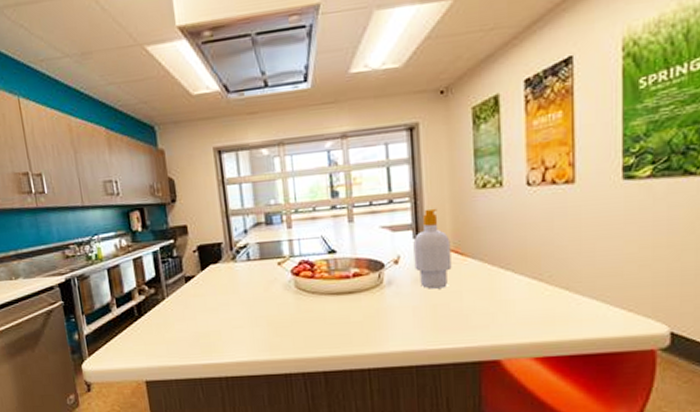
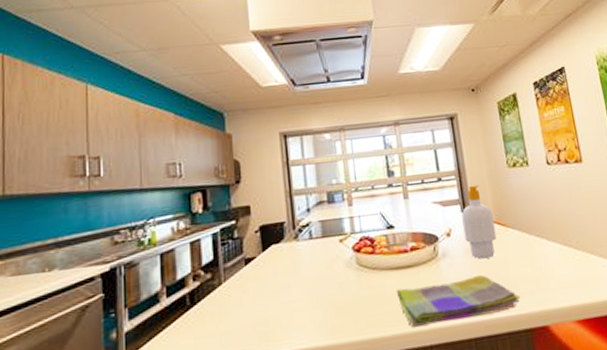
dish towel: none [335,304,472,350] -> present [396,274,521,327]

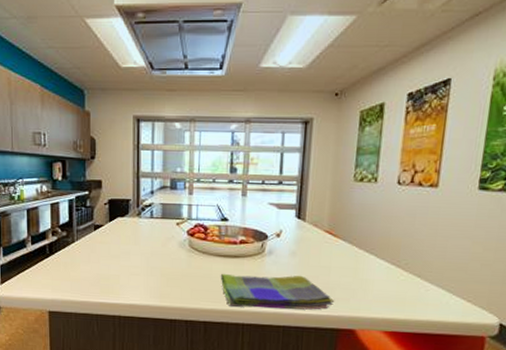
soap bottle: present [461,184,497,259] -> none [293,193,327,263]

